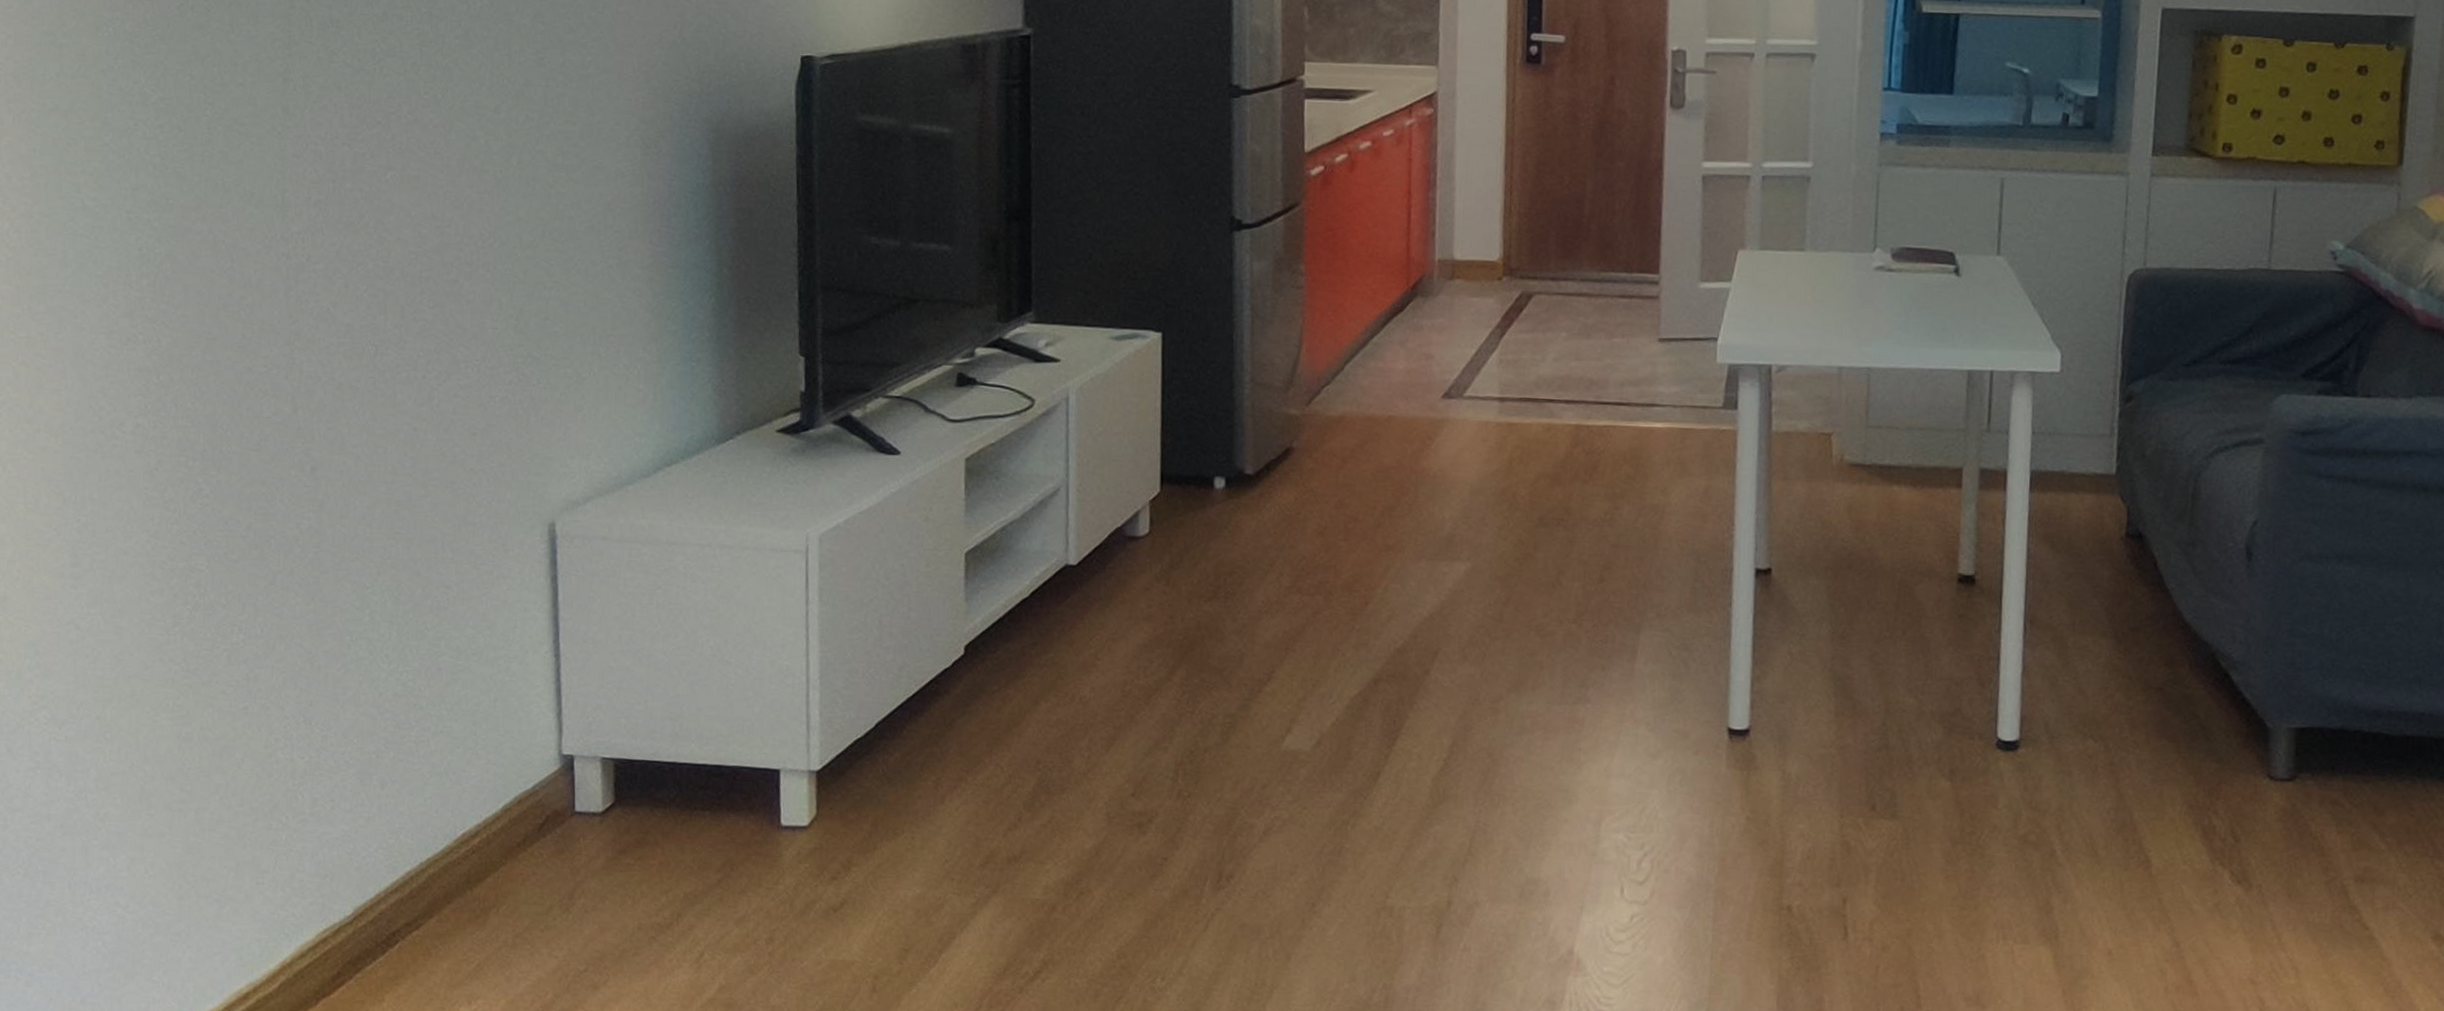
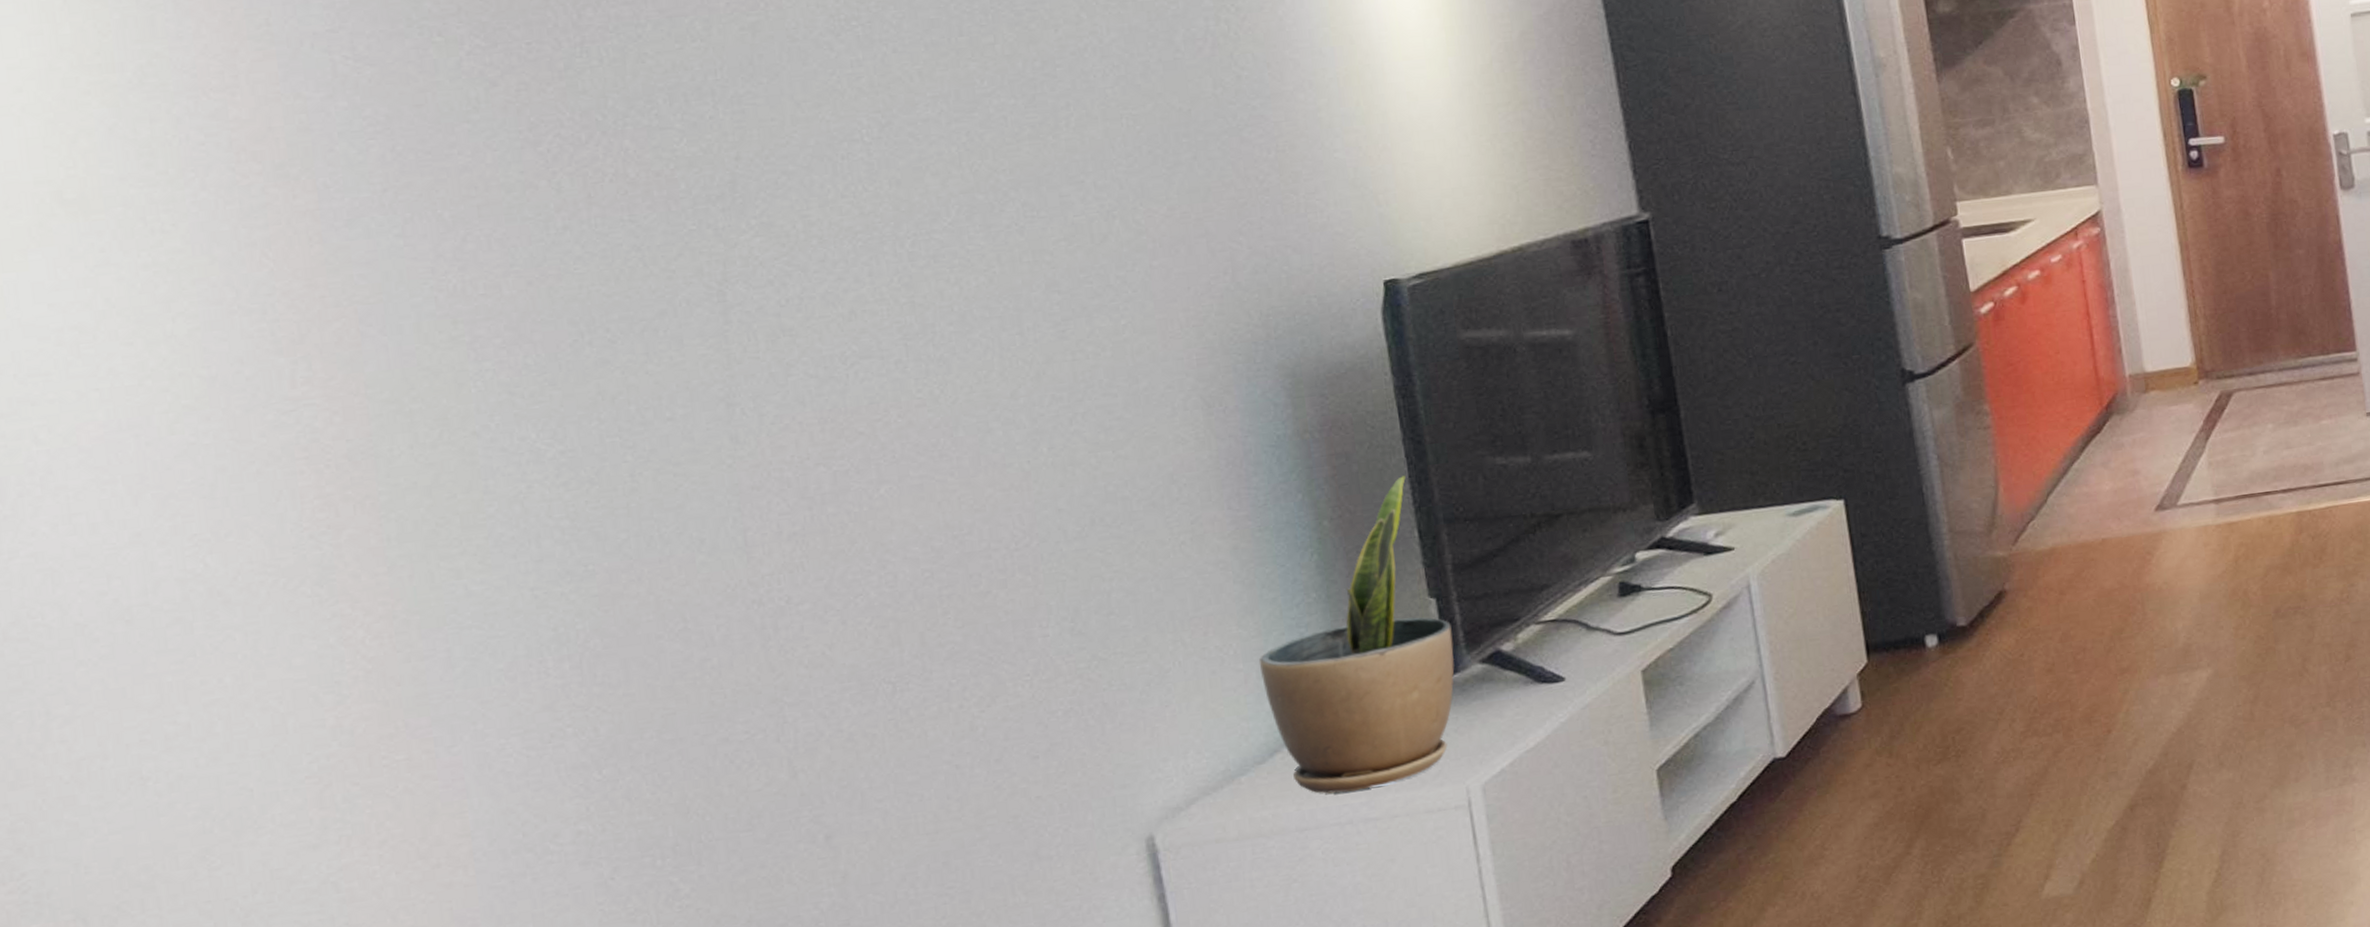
potted plant: none [656,238,814,519] -> present [1258,474,1455,794]

